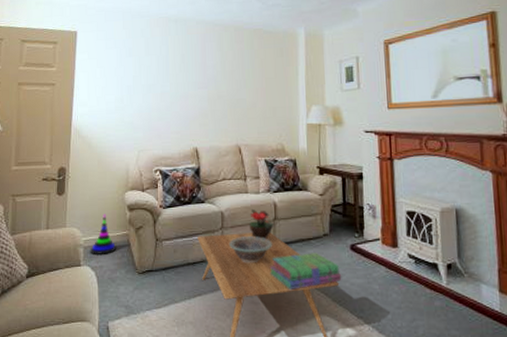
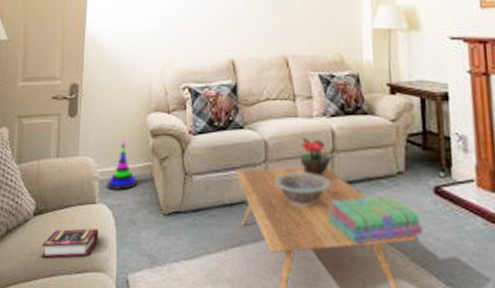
book: none [33,287,84,312] -> present [41,228,99,258]

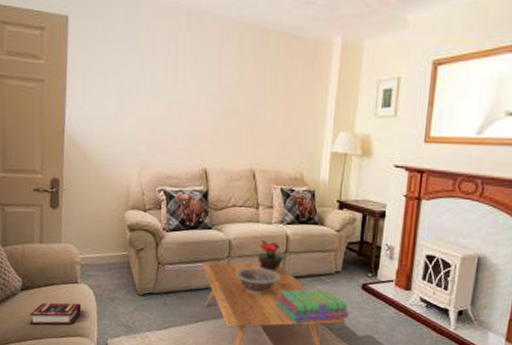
stacking toy: present [106,140,138,191] -> none [87,232,116,274]

